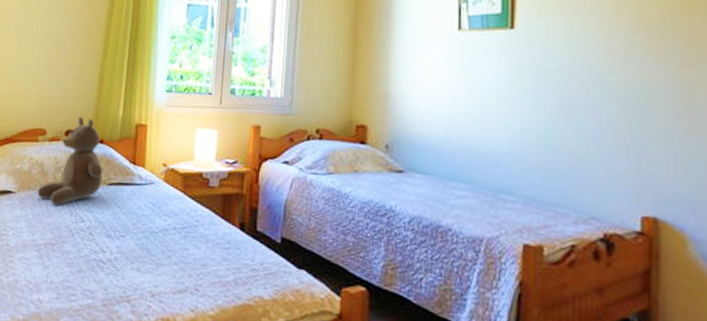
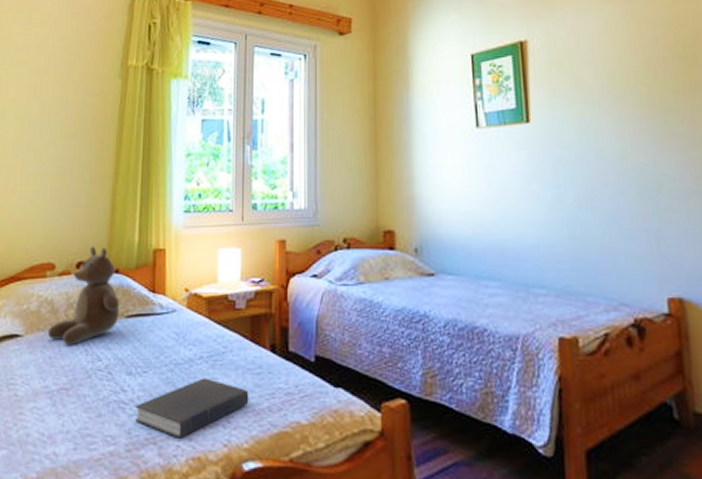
book: none [112,247,217,300] -> present [135,378,249,438]

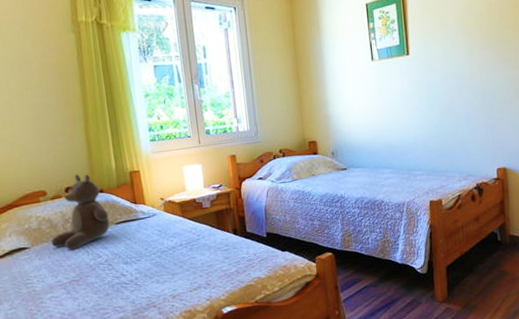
book: present [135,378,249,438] -> none [135,258,222,301]

